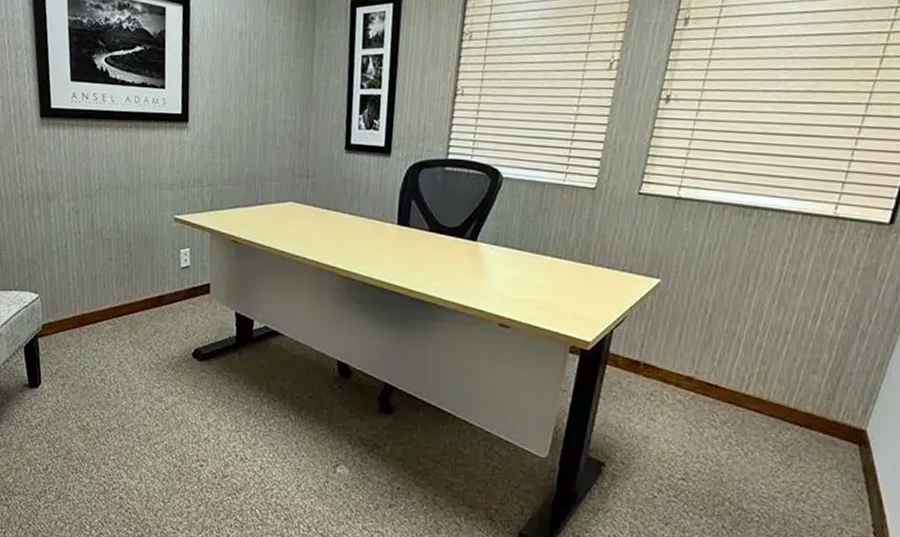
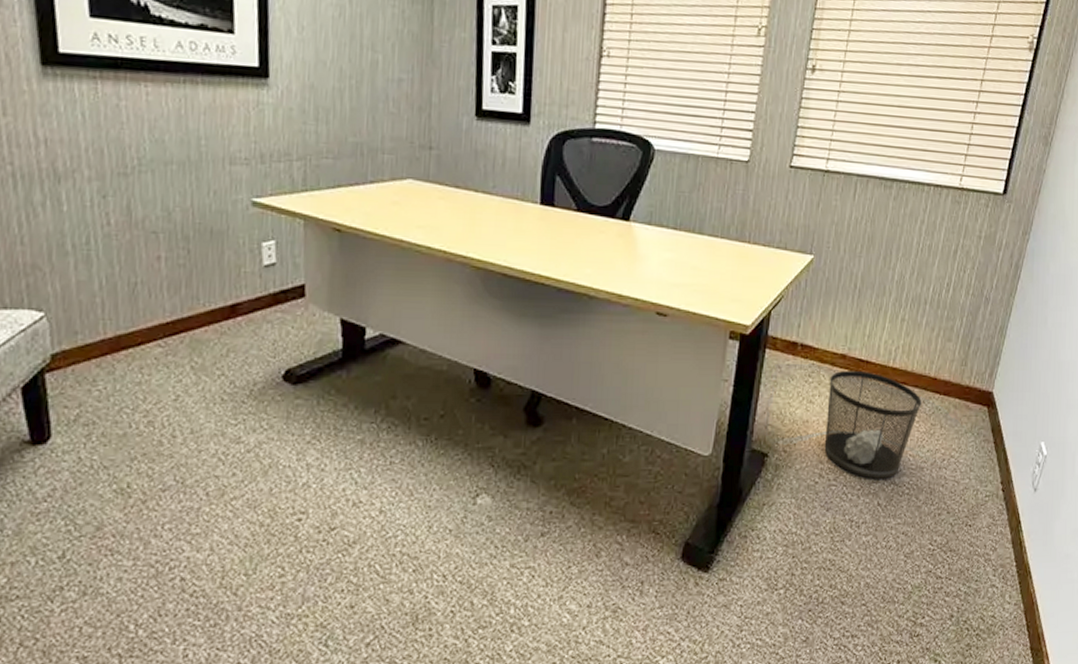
waste bin: none [664,392,778,504] -> present [824,370,922,479]

